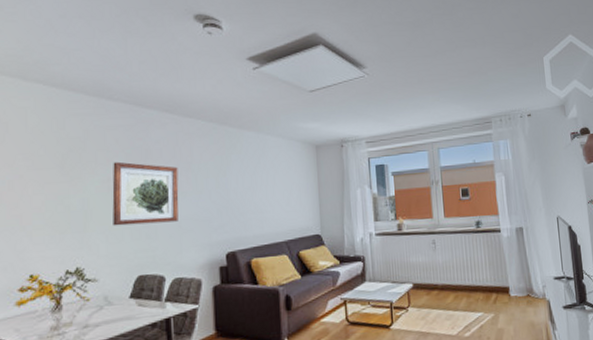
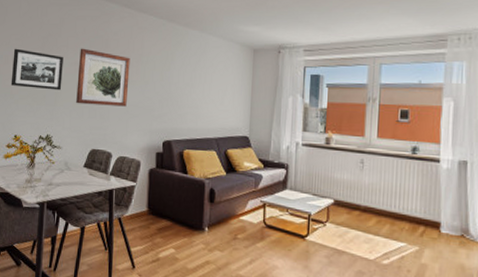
picture frame: none [19,170,92,216] -> present [10,48,63,91]

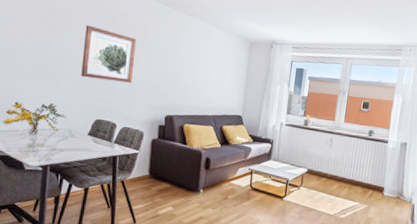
picture frame: present [10,48,63,91] -> none [11,18,68,63]

